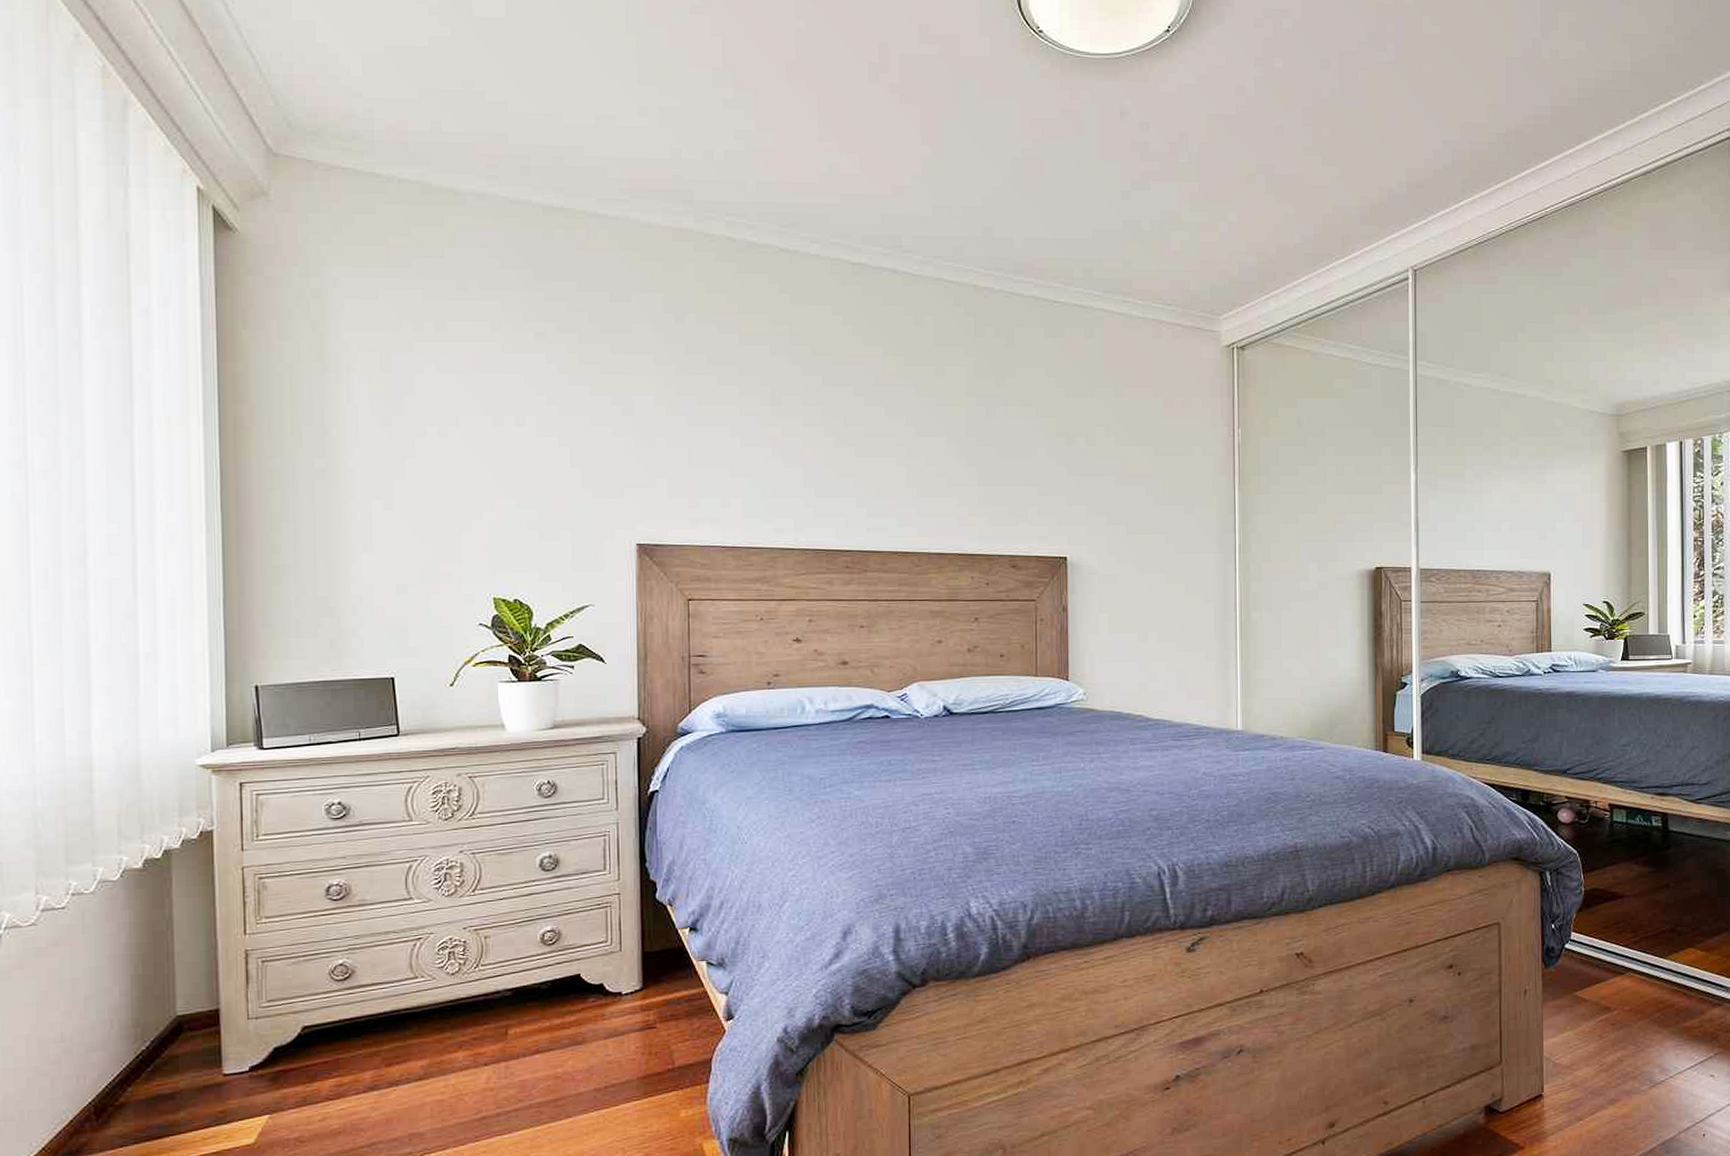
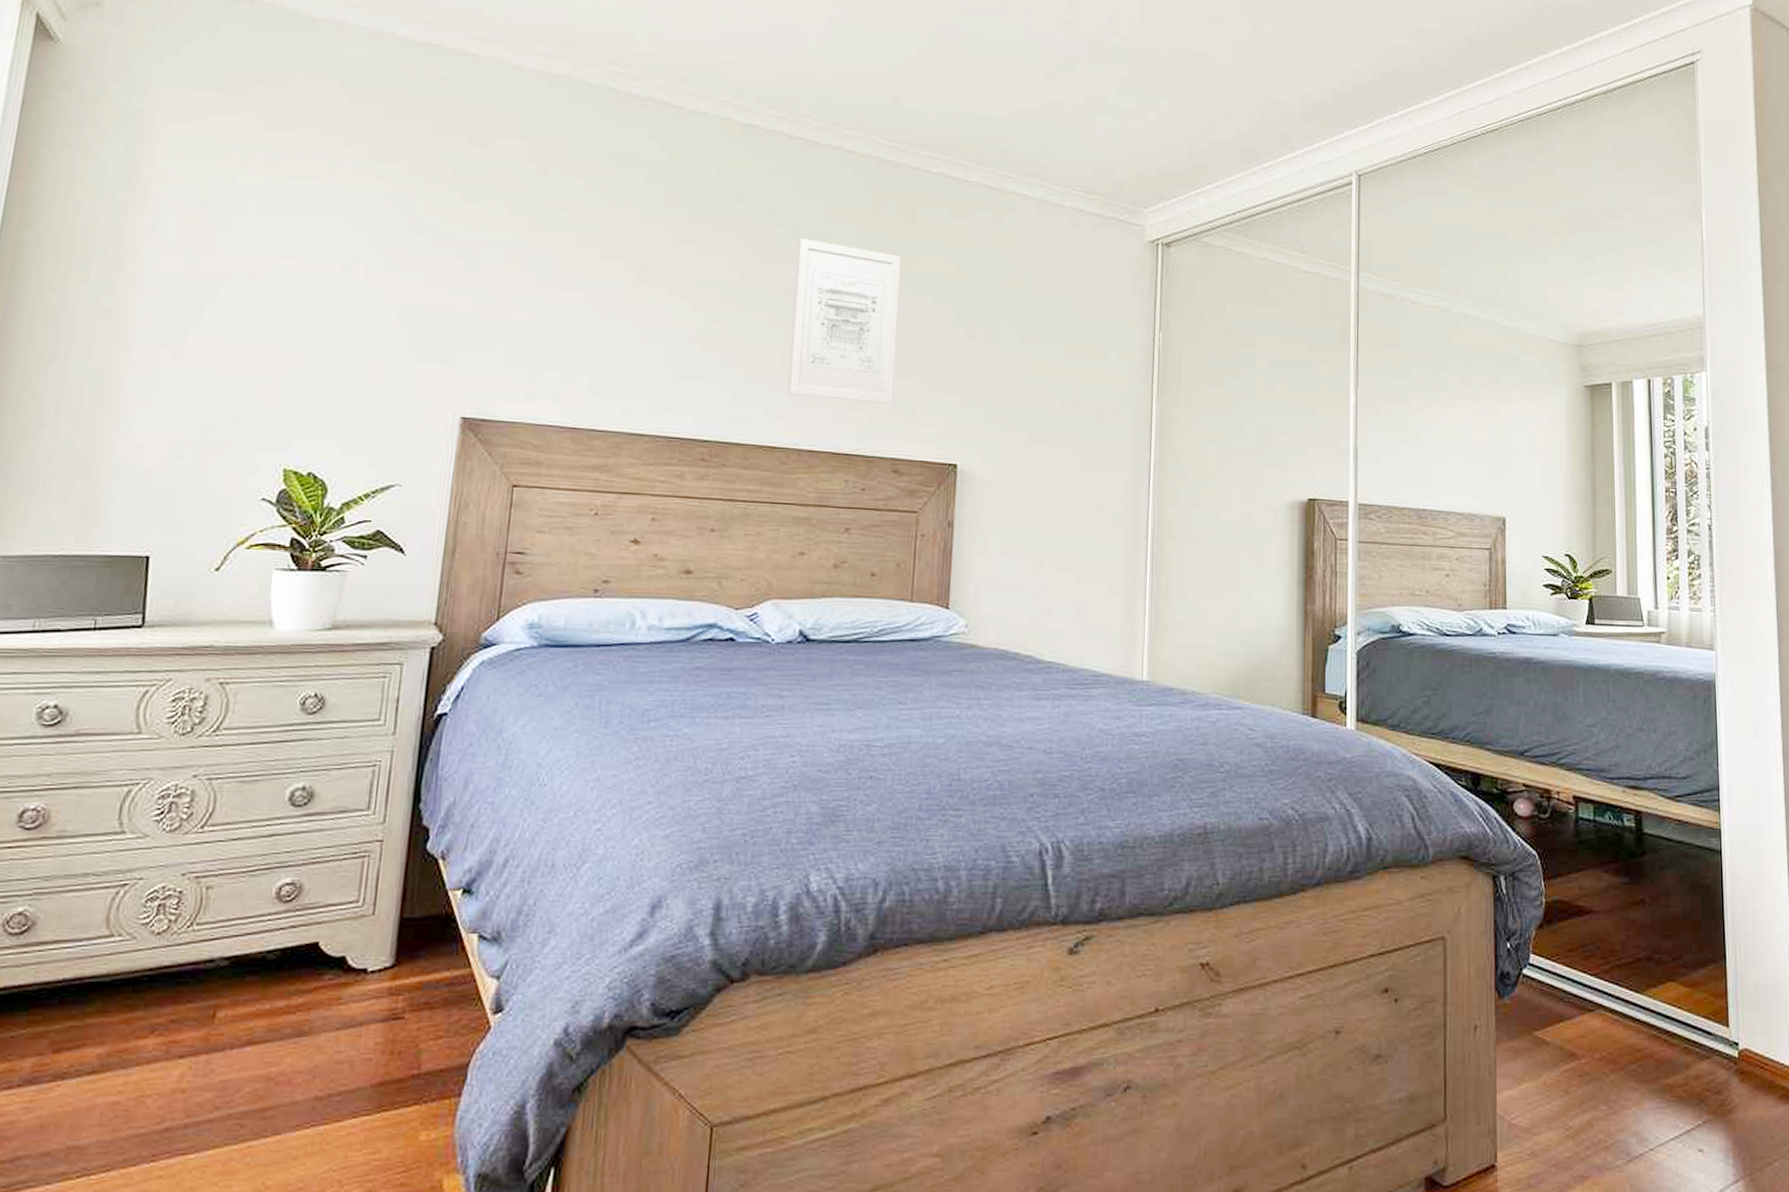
wall art: none [912,365,1006,509] -> present [787,238,901,405]

